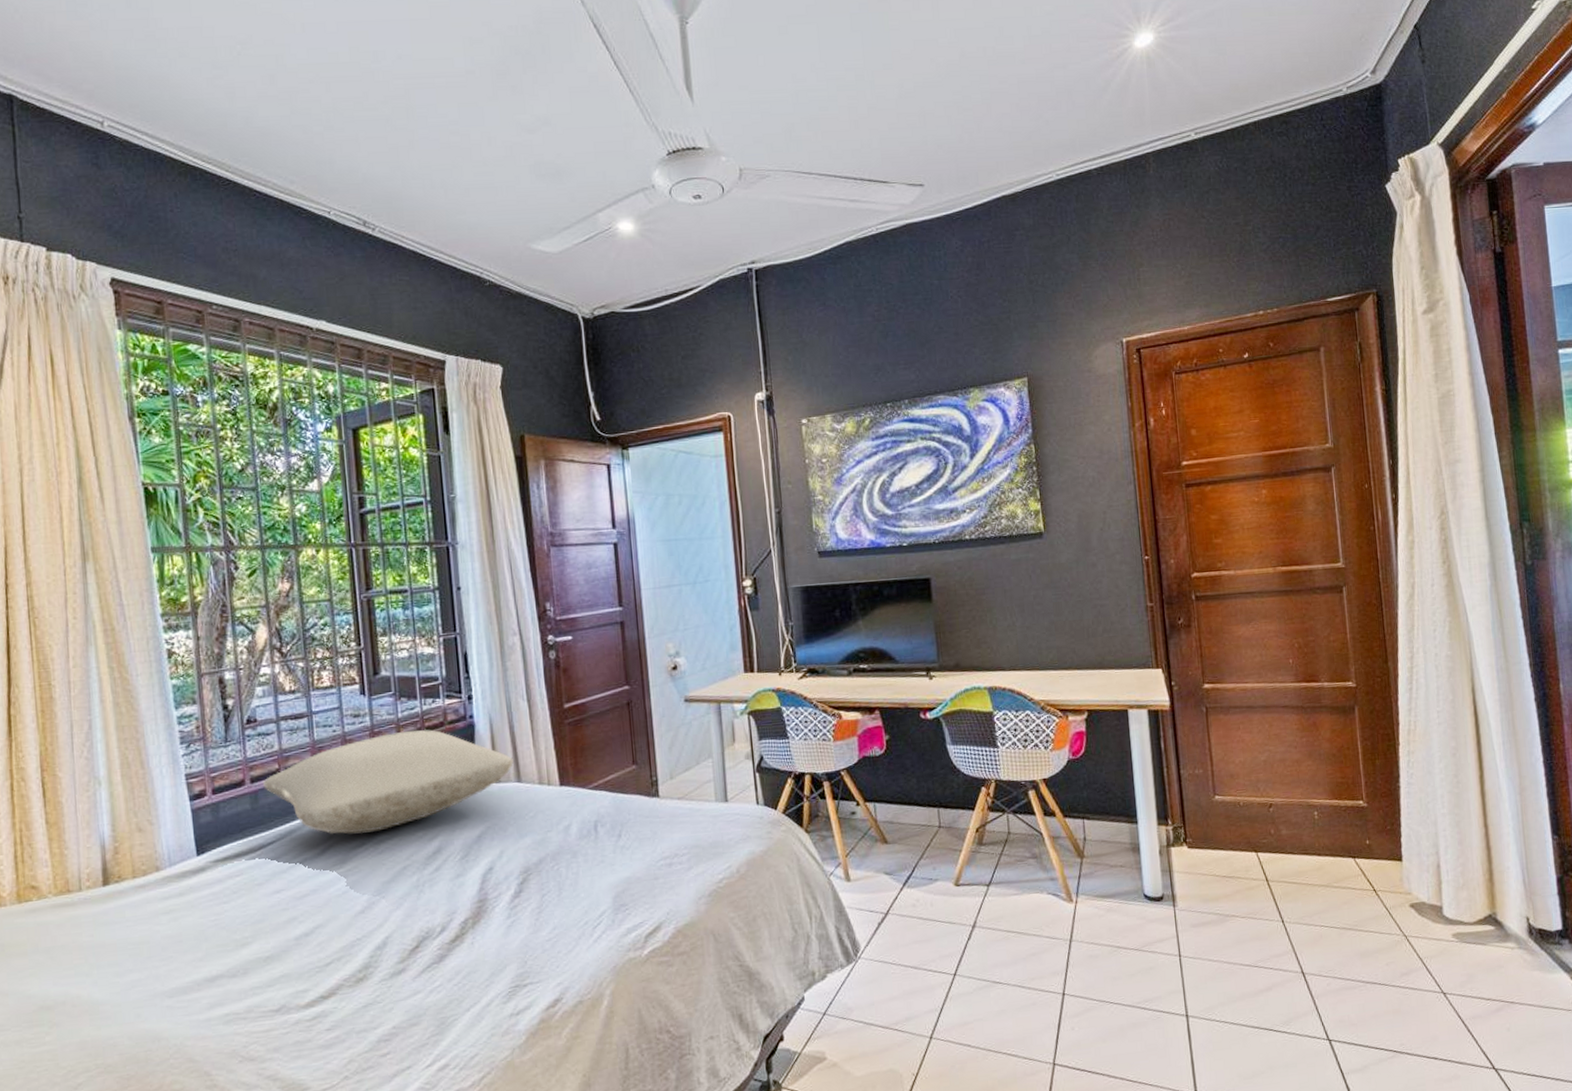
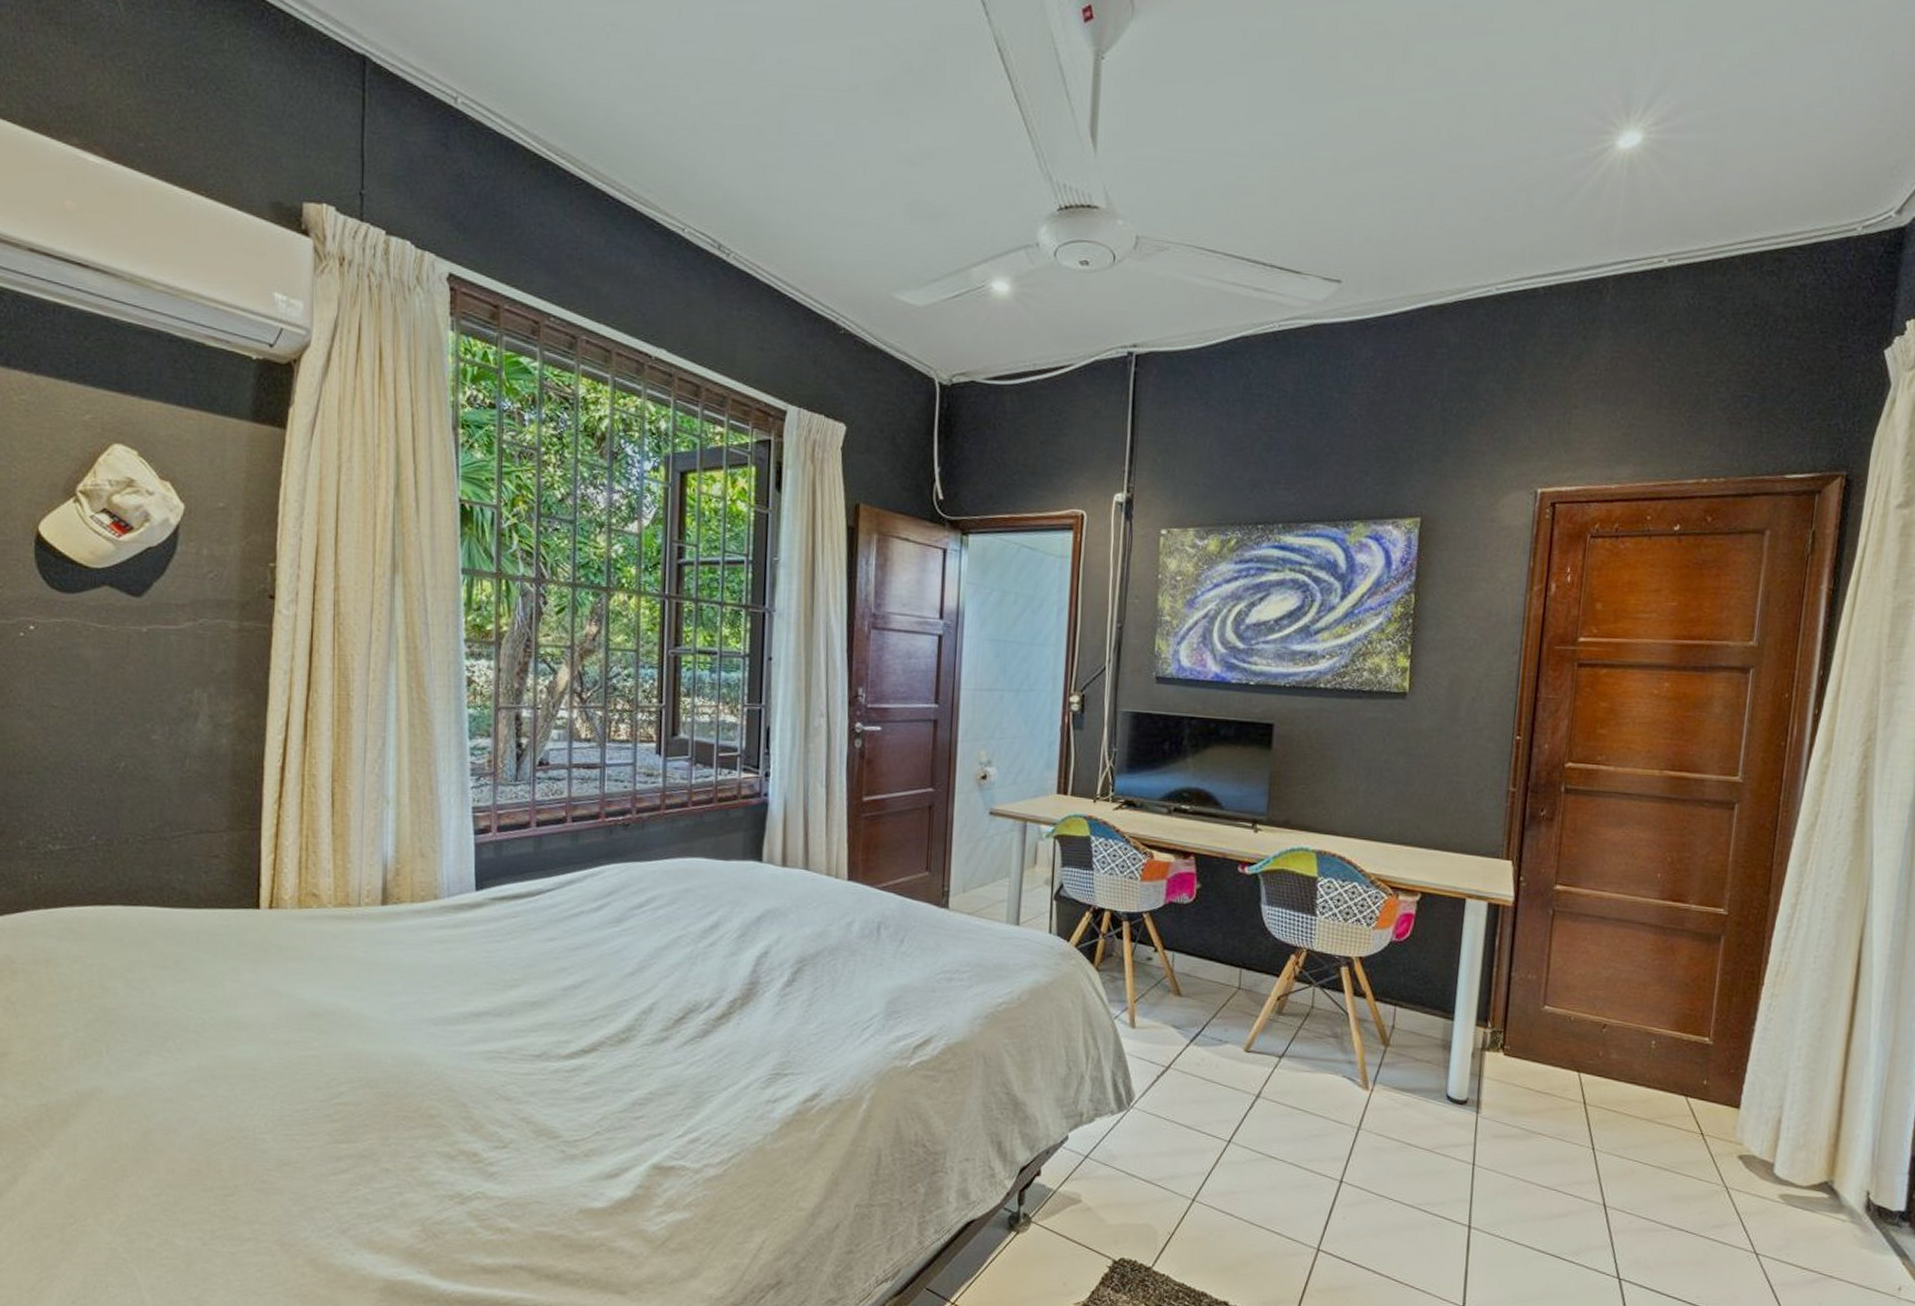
pillow: present [263,729,513,834] -> none [548,798,803,896]

